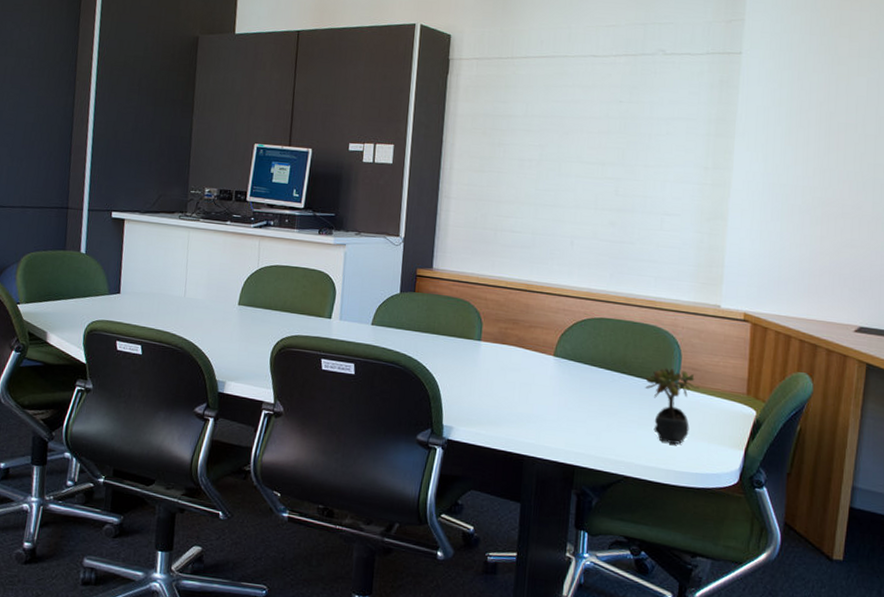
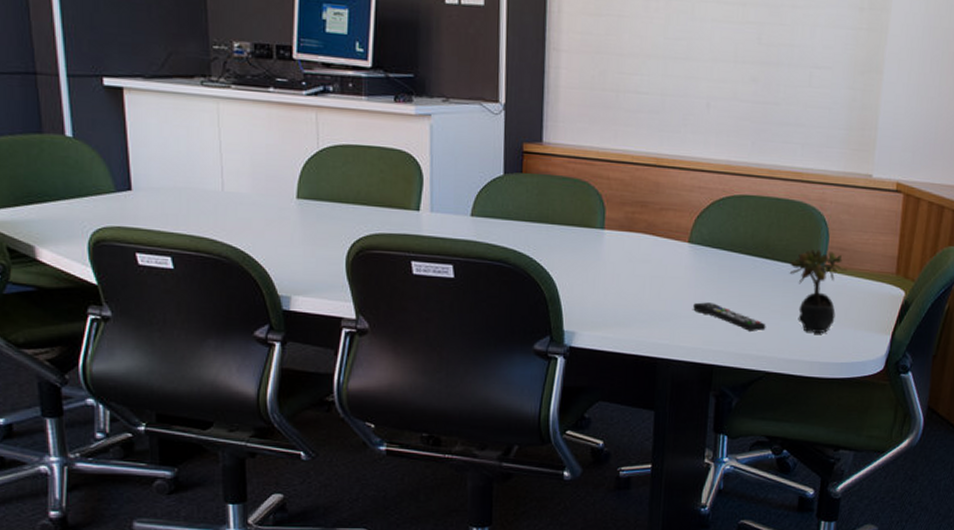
remote control: none [557,408,624,438] -> present [693,302,766,332]

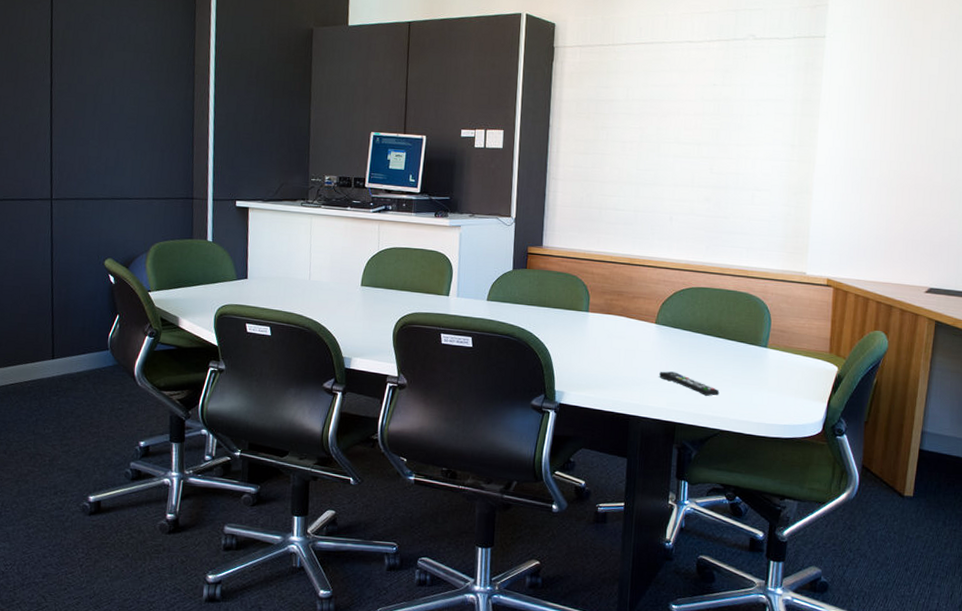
succulent plant: present [789,249,847,334] -> none [738,331,787,400]

